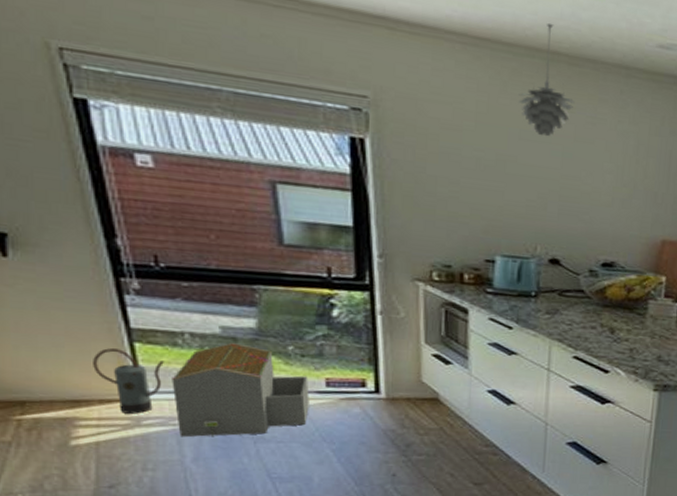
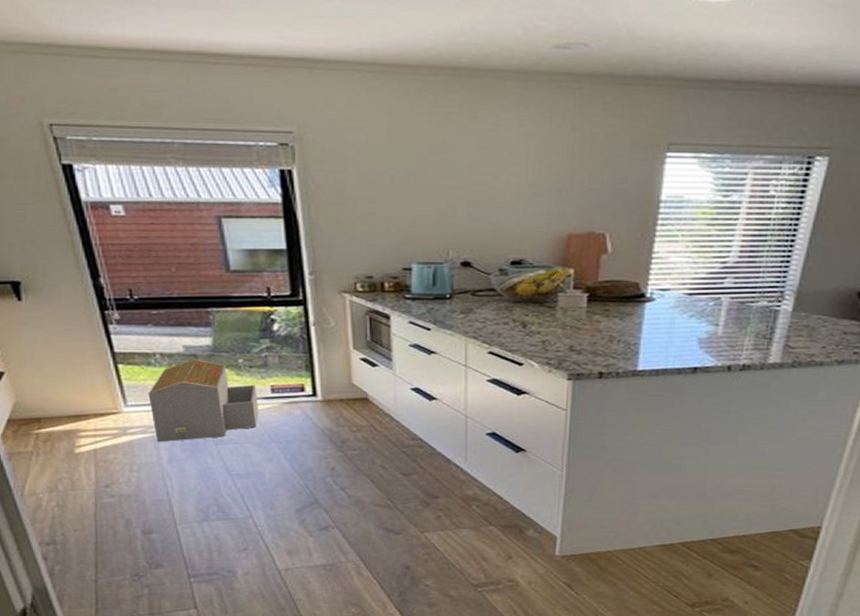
watering can: present [93,348,165,414] -> none [88,371,142,425]
pendant light: present [518,24,575,137] -> none [425,42,478,148]

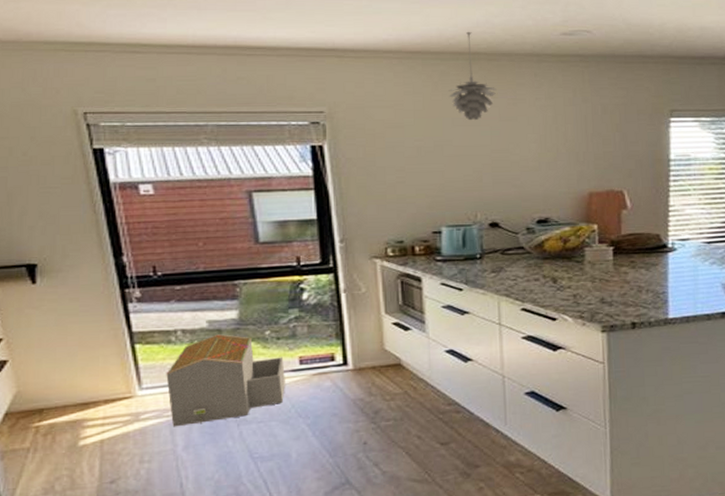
pendant light: none [425,42,478,148] -> present [448,32,497,121]

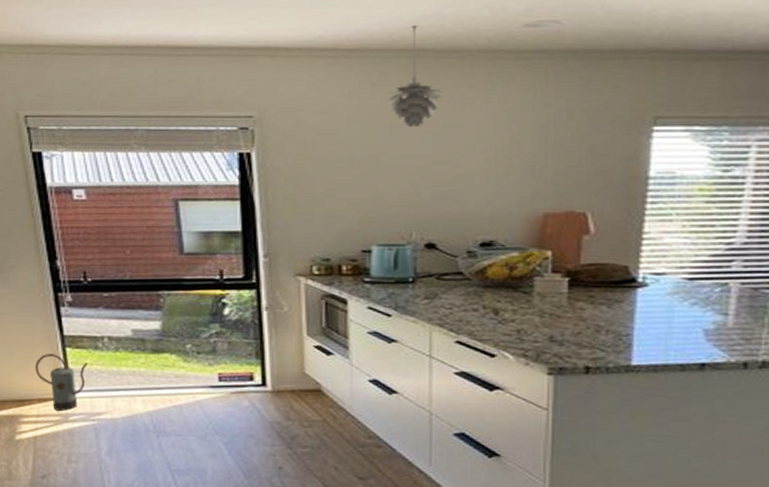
watering can: none [101,352,161,410] -> present [35,354,89,411]
architectural model: present [166,334,285,427] -> none [93,344,204,432]

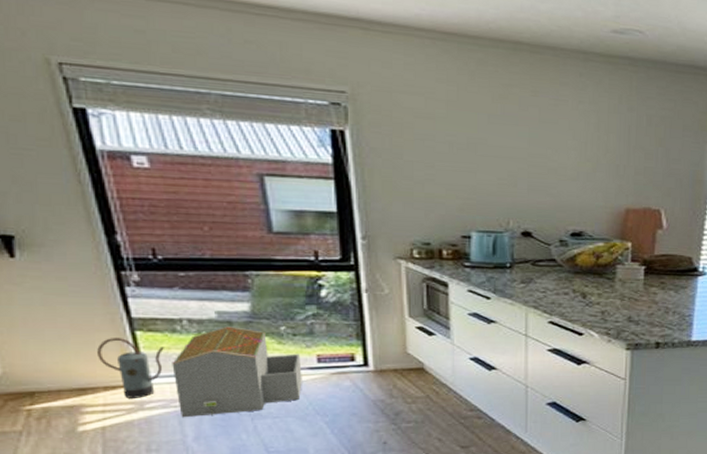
architectural model: none [93,344,204,432] -> present [172,326,302,418]
pendant light: present [388,25,443,128] -> none [485,16,538,120]

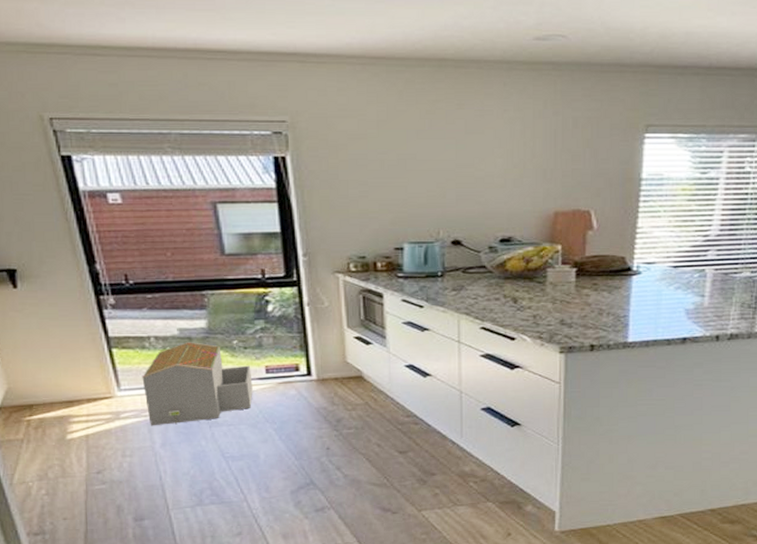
watering can: present [97,338,165,398] -> none [82,355,137,409]

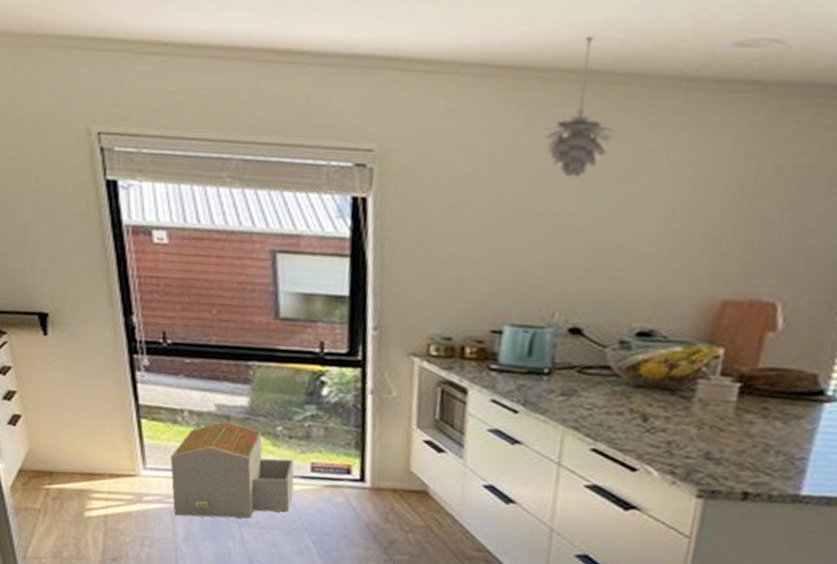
pendant light: none [413,36,463,133] -> present [543,37,615,178]

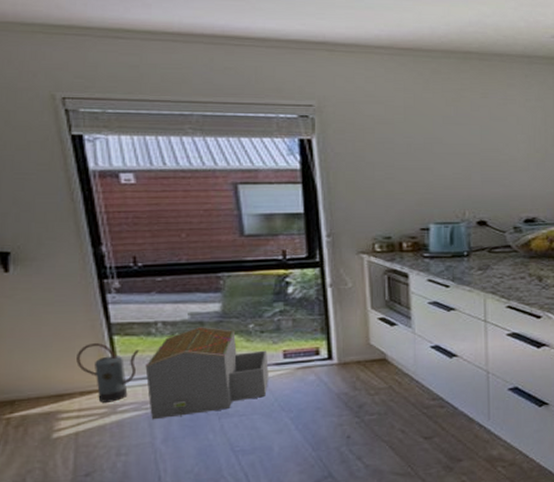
watering can: none [107,424,166,490] -> present [76,343,140,403]
pendant light: present [543,37,615,178] -> none [439,31,487,119]

